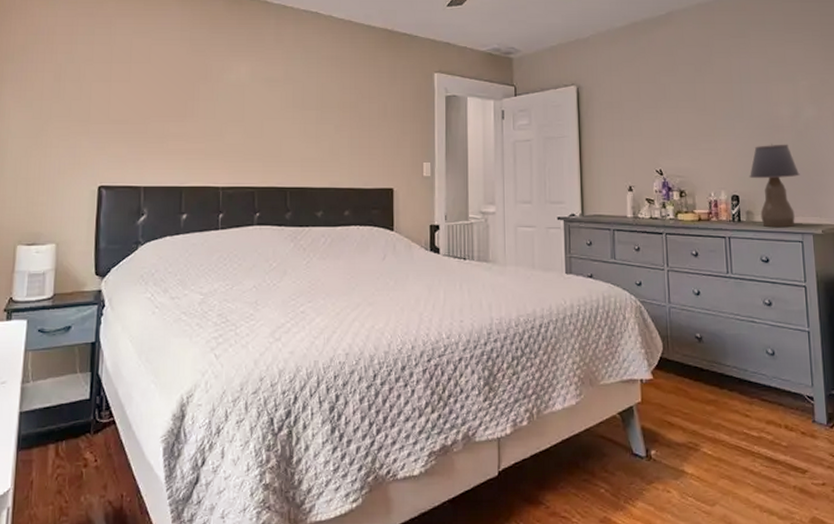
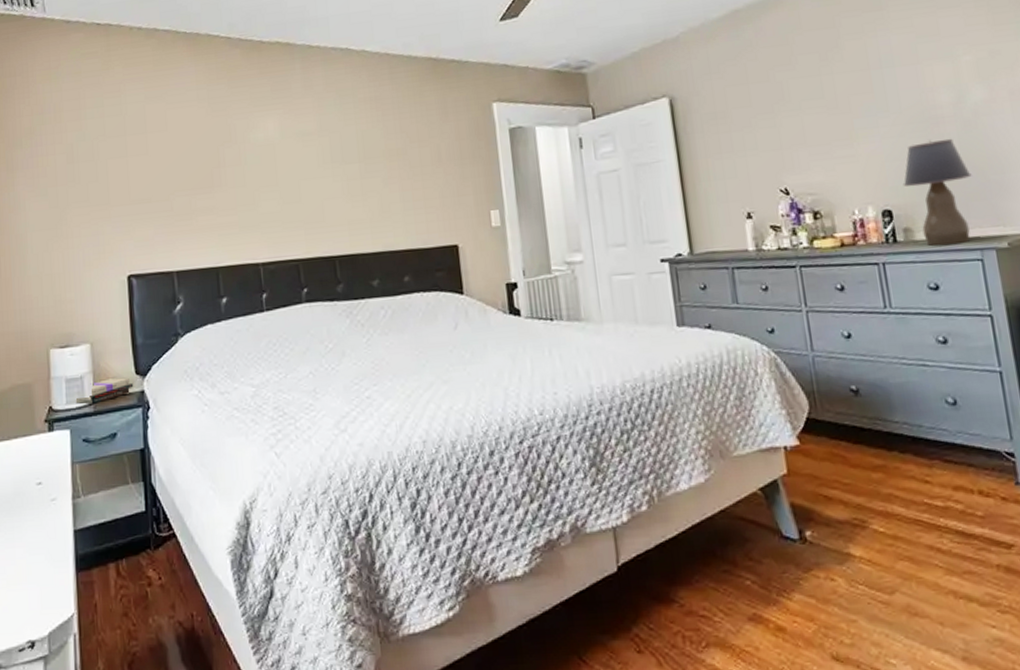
books: none [35,276,92,300] -> present [75,377,134,405]

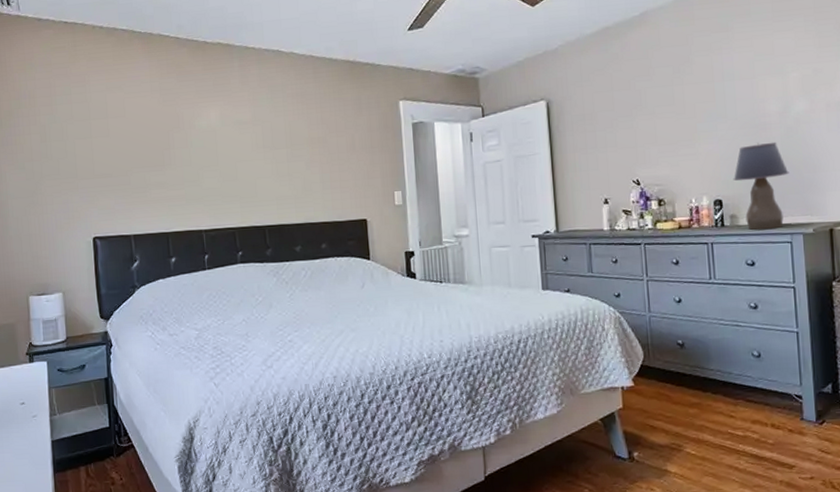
books: present [75,377,134,405] -> none [51,320,99,342]

